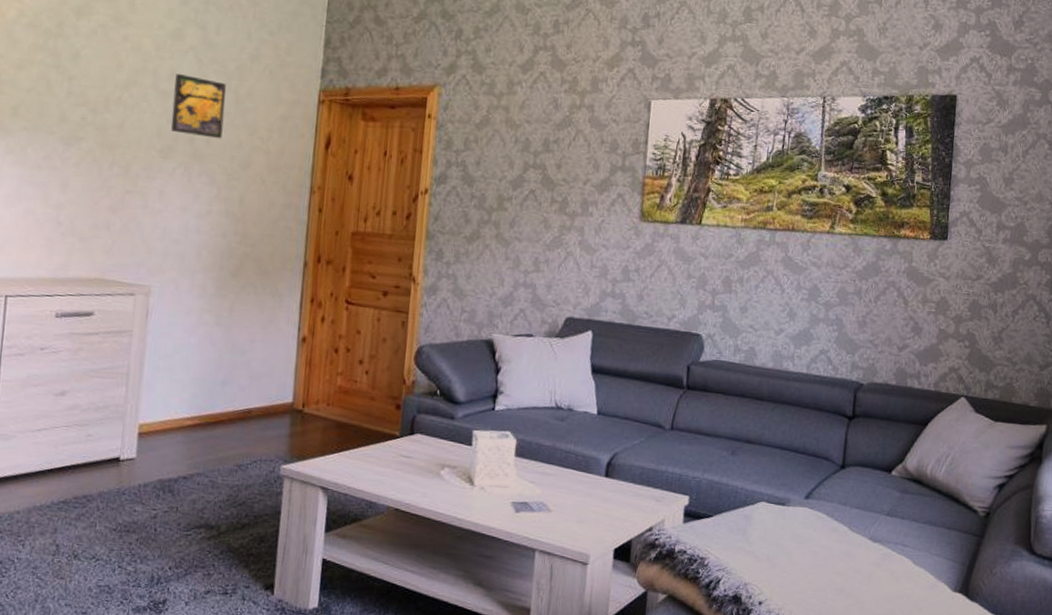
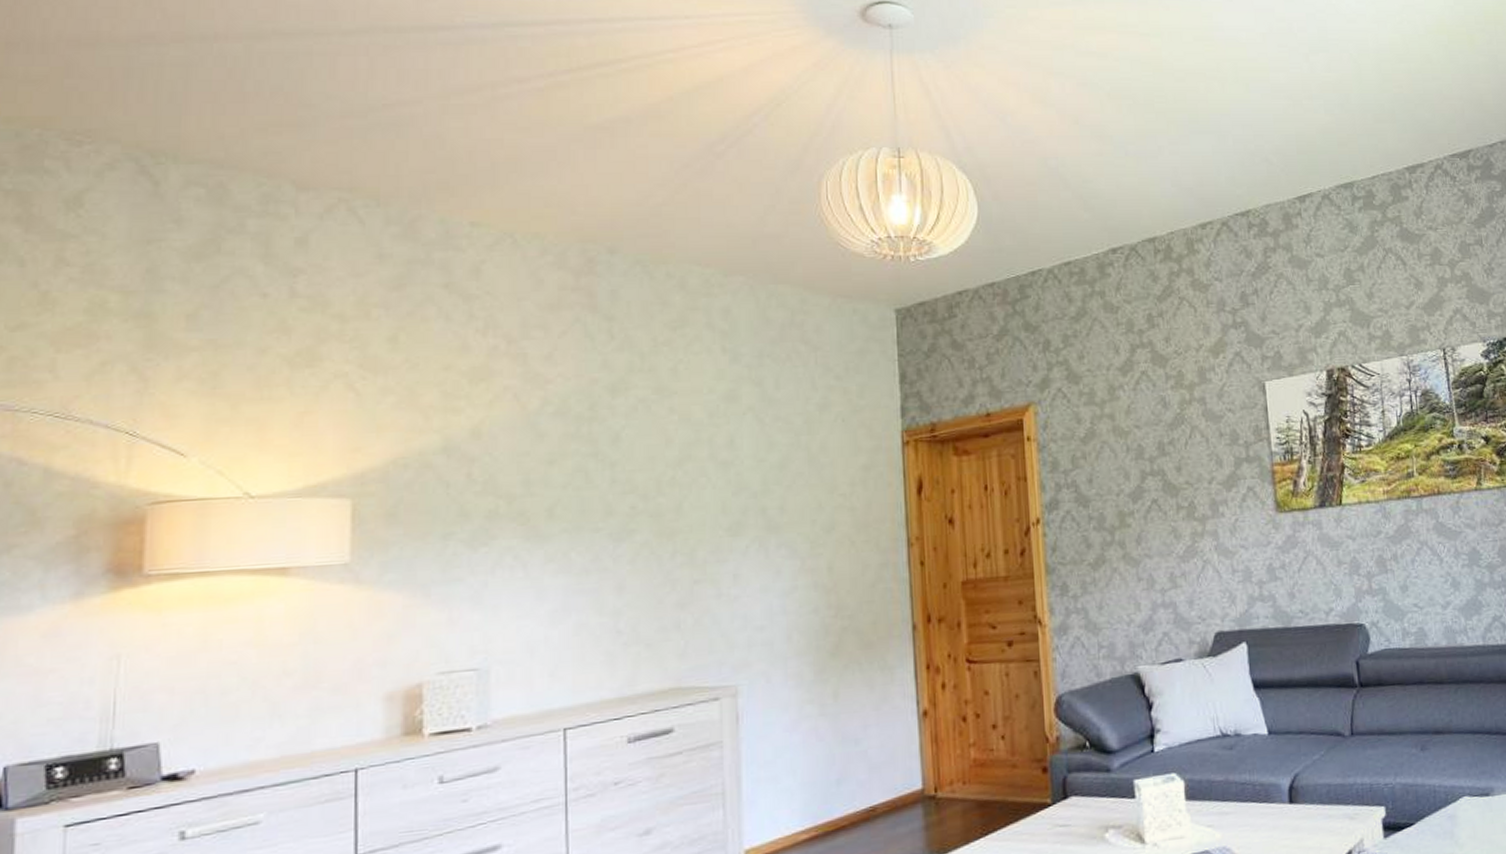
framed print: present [171,74,226,139] -> none [735,439,798,505]

